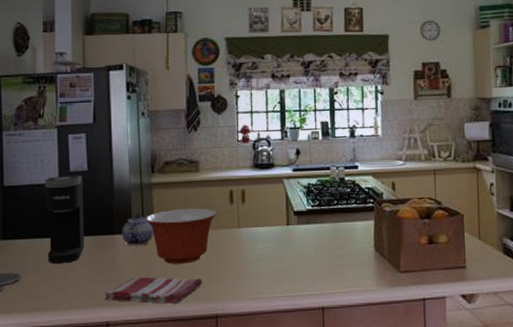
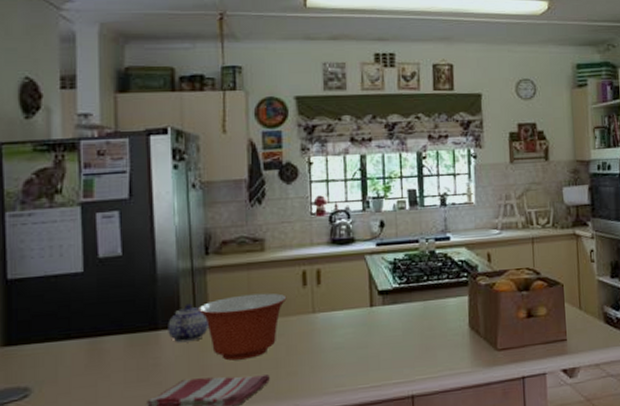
coffee maker: present [45,174,84,263] -> none [64,260,118,371]

